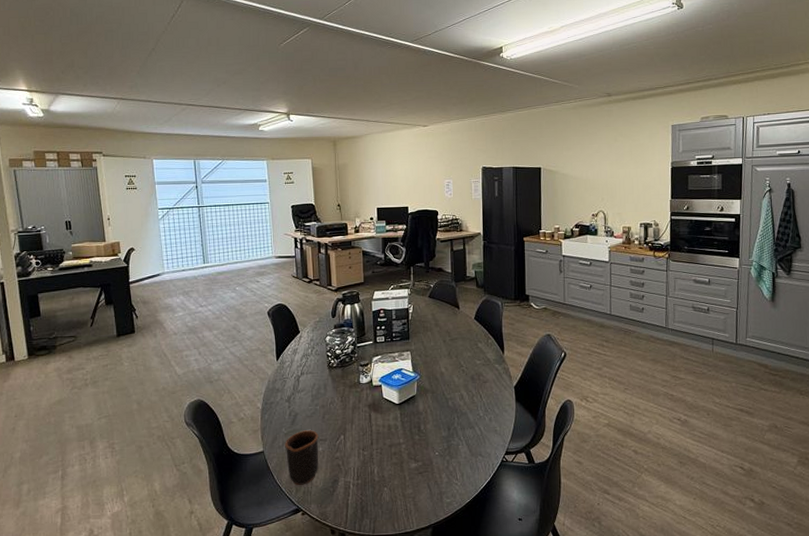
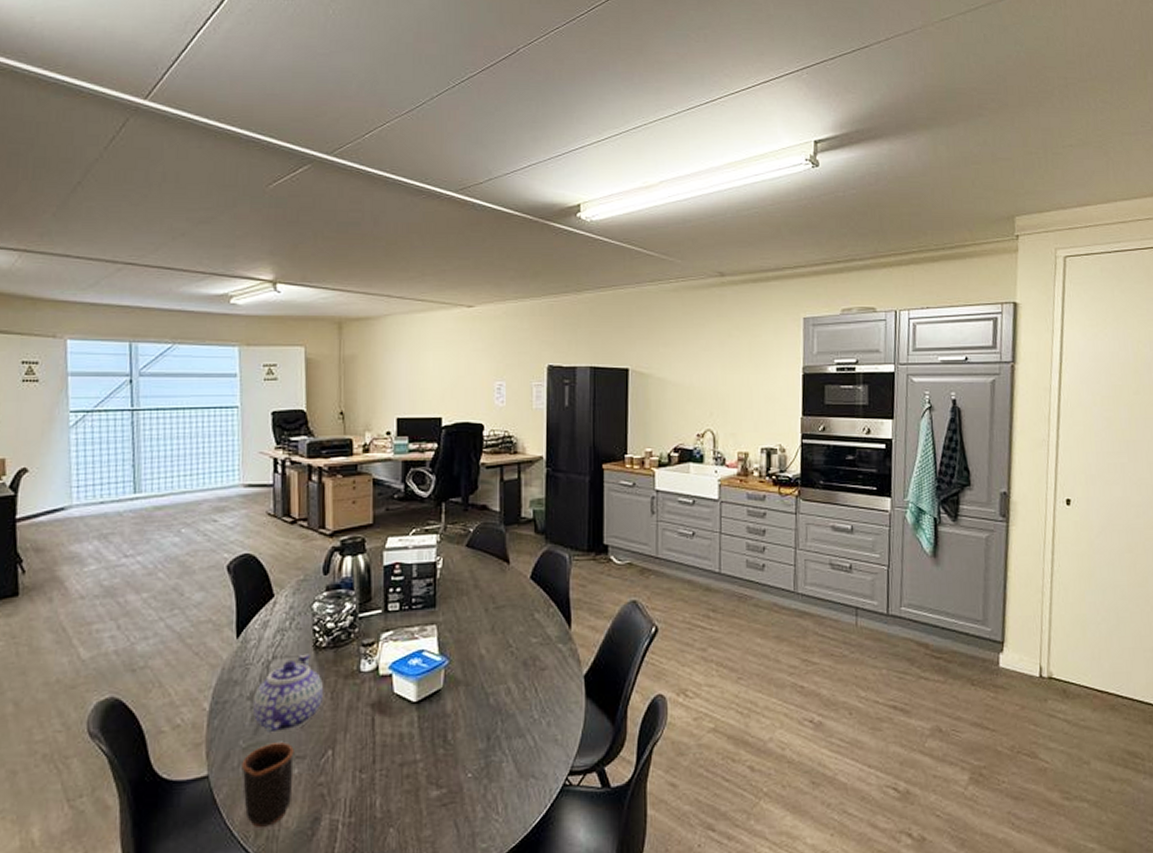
teapot: none [289,371,336,424] -> present [252,654,324,733]

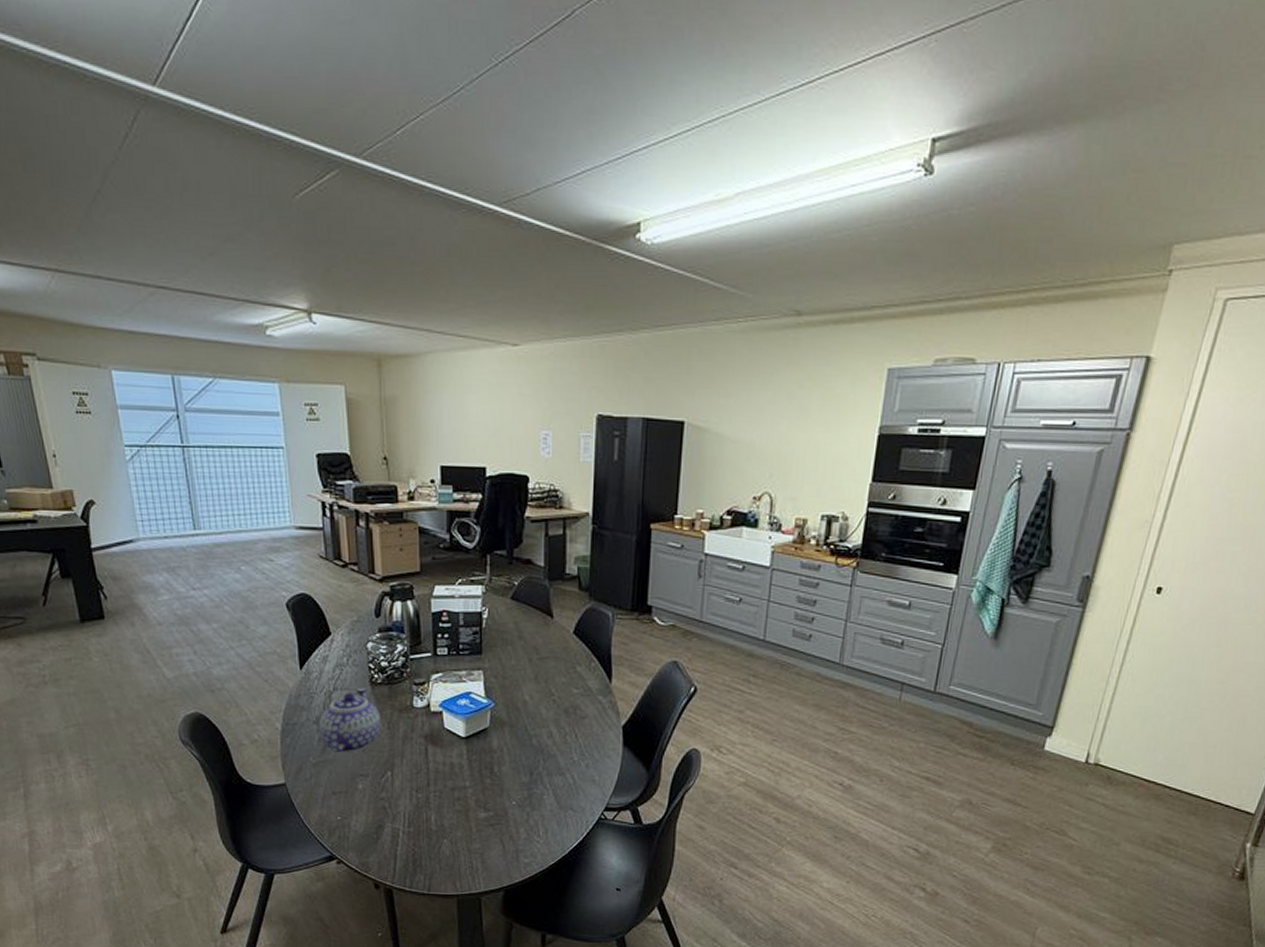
mug: present [241,742,294,827] -> none [313,761,358,828]

